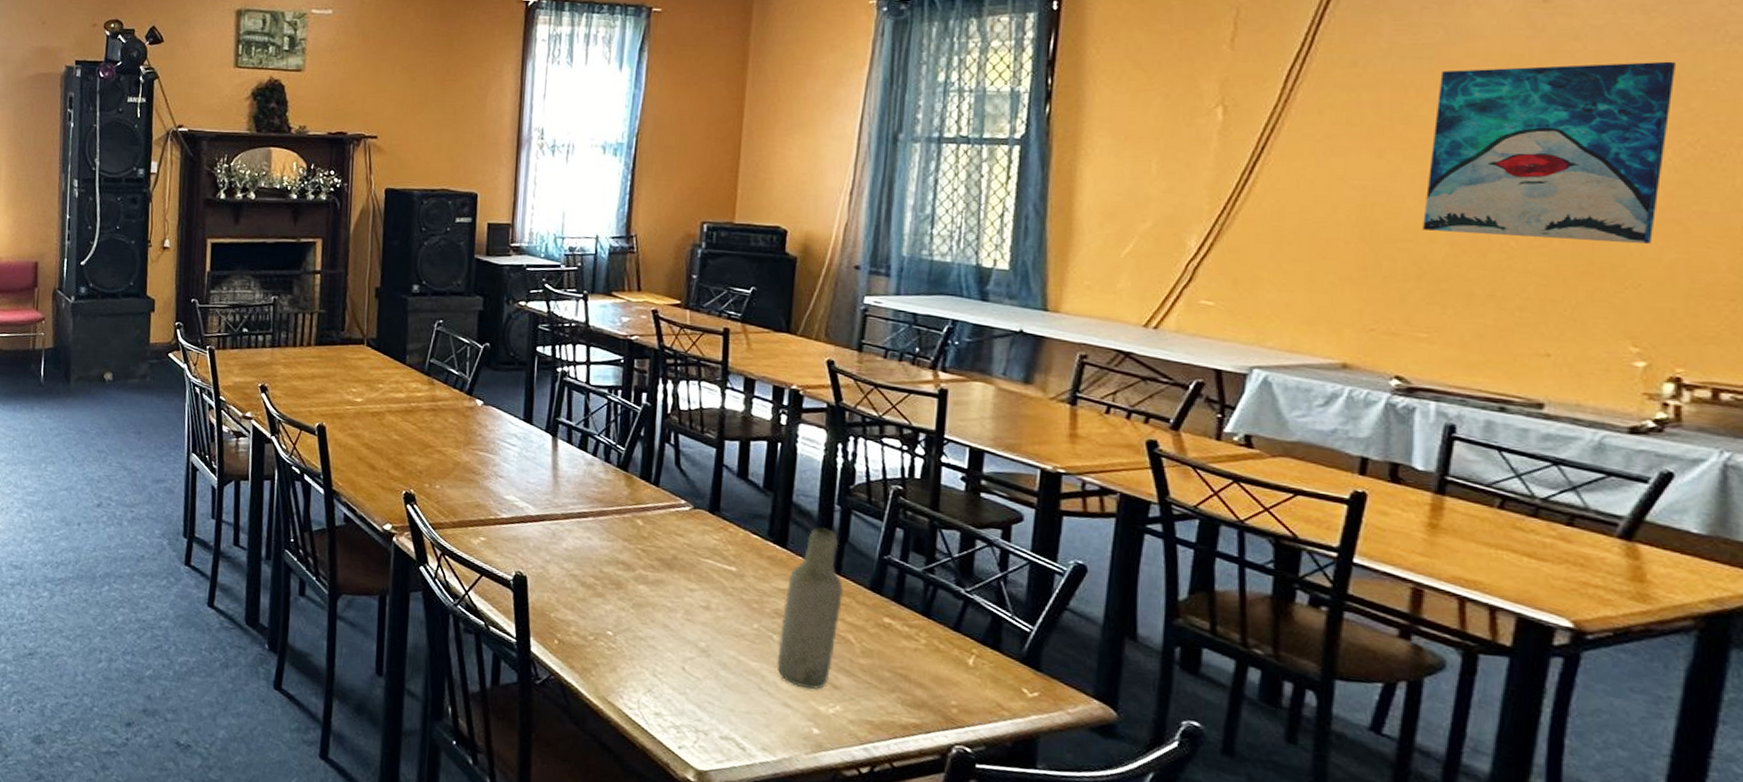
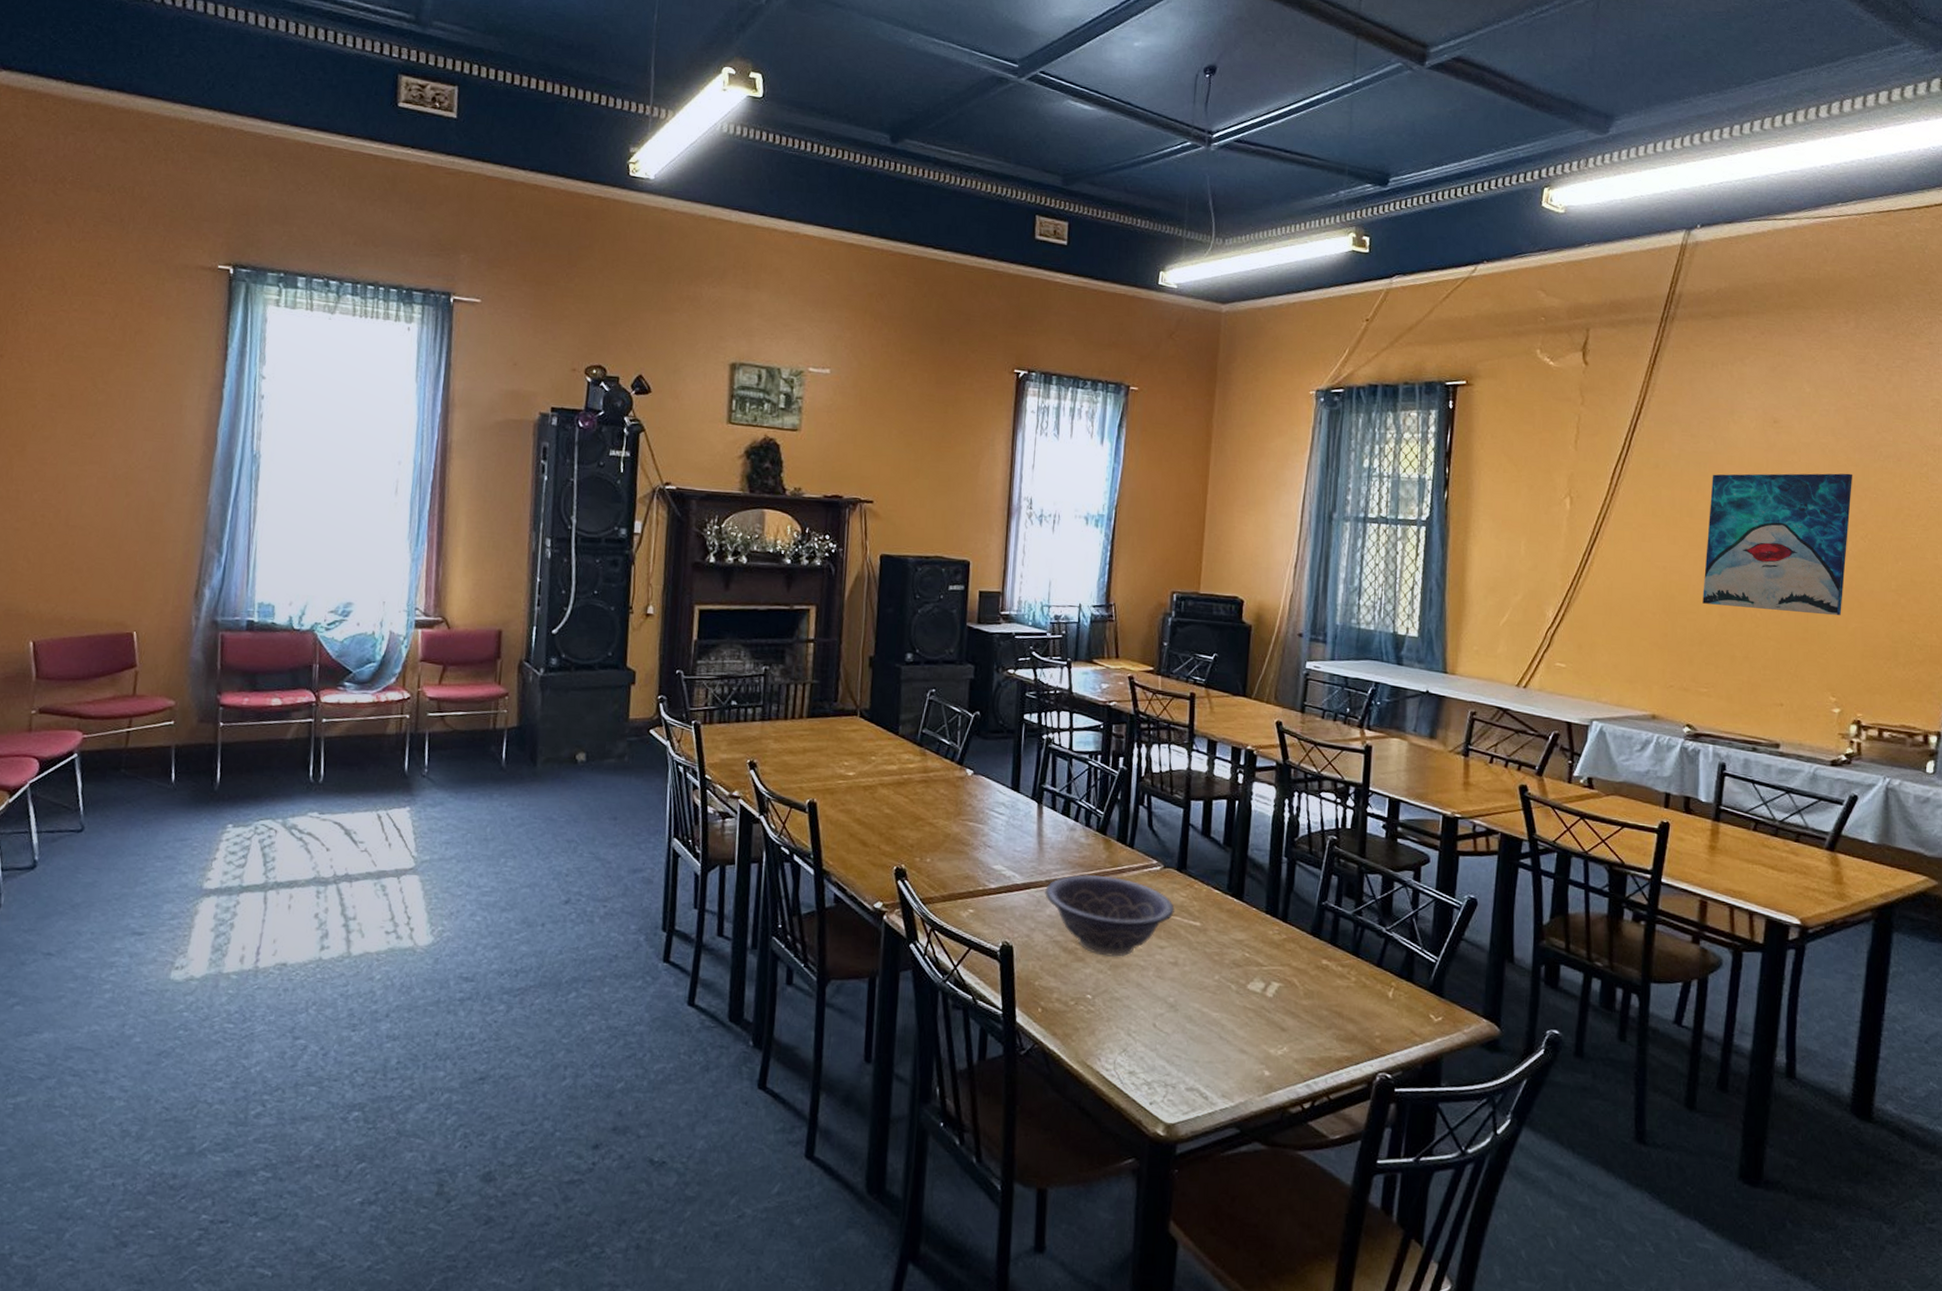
decorative bowl: none [561,509,706,596] -> present [1045,874,1175,957]
bottle: present [777,527,844,690] -> none [1234,879,1290,1034]

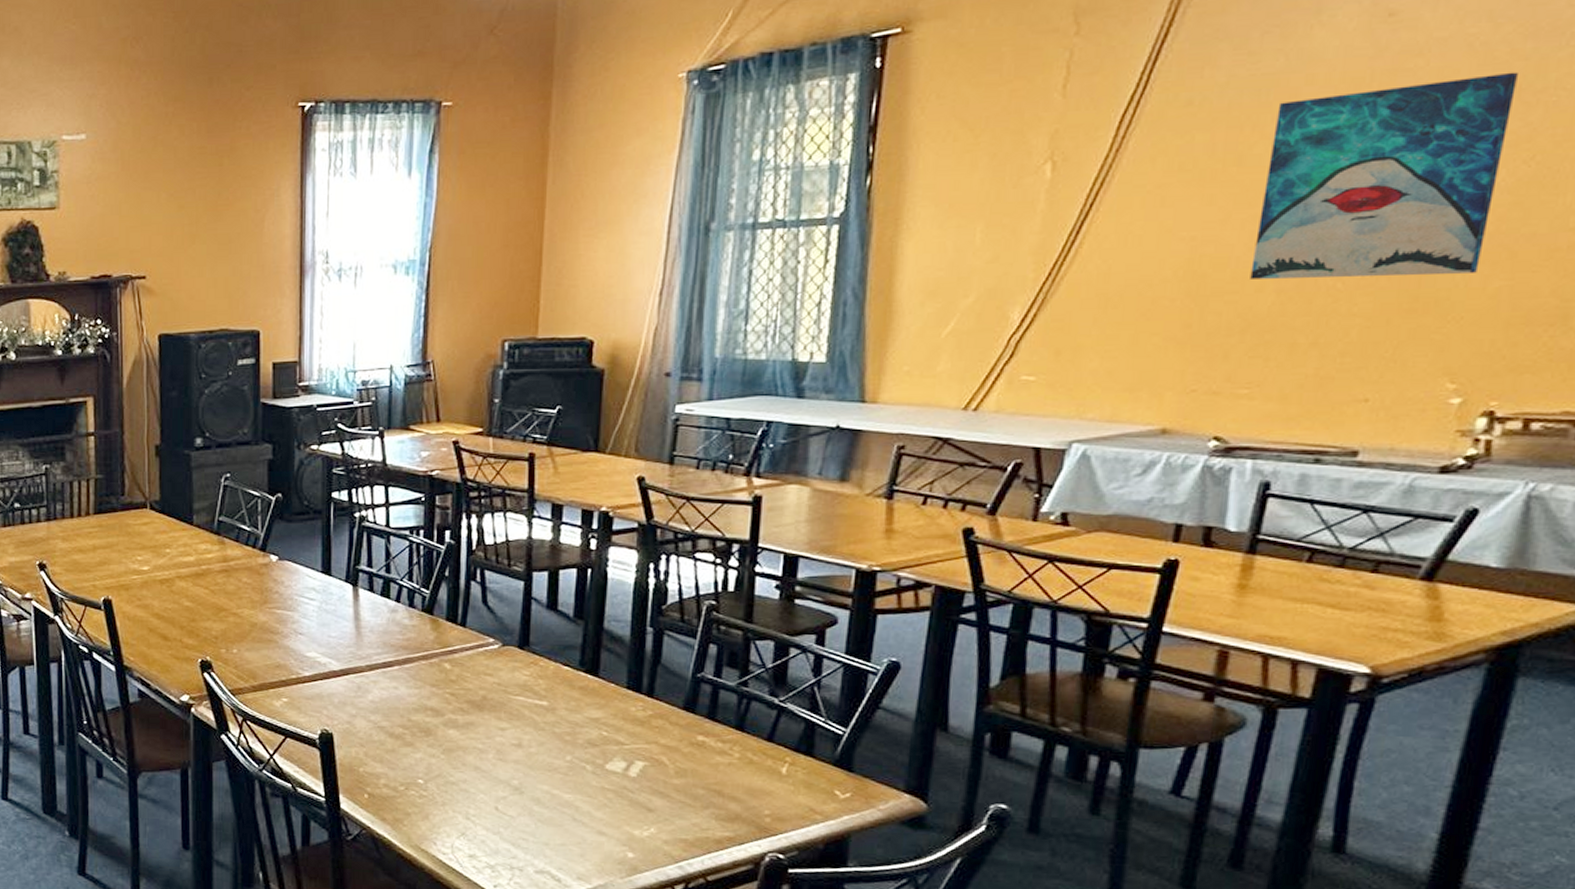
decorative bowl: present [1045,874,1175,957] -> none [366,656,516,741]

